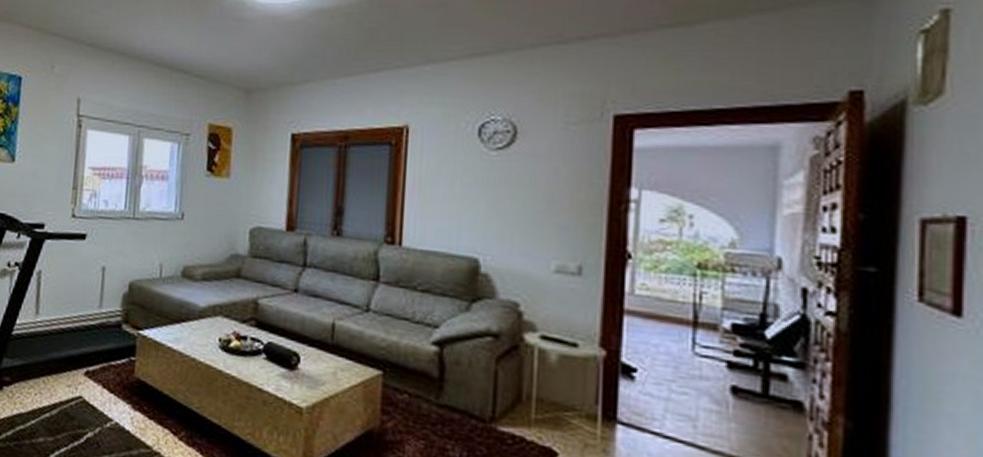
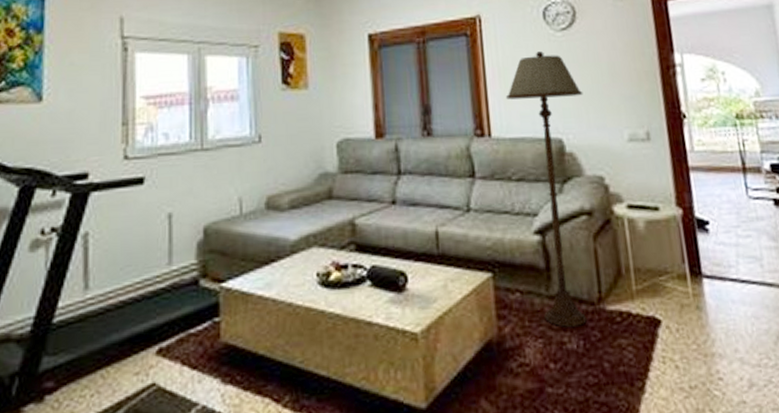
floor lamp: none [423,168,511,439] -> present [505,51,587,327]

